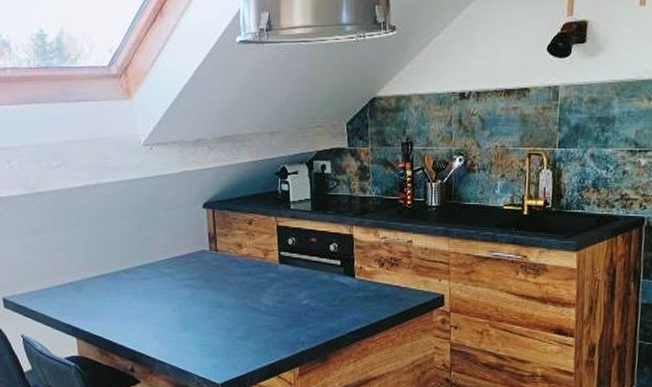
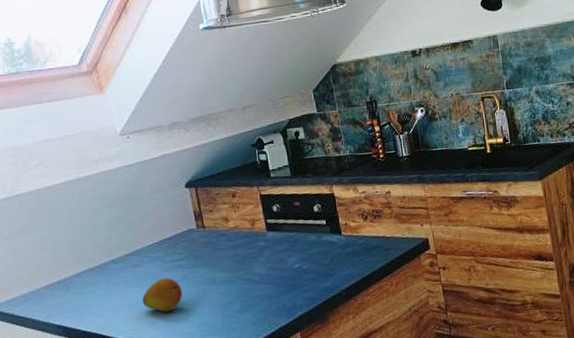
fruit: none [148,294,188,328] -> present [142,277,182,312]

